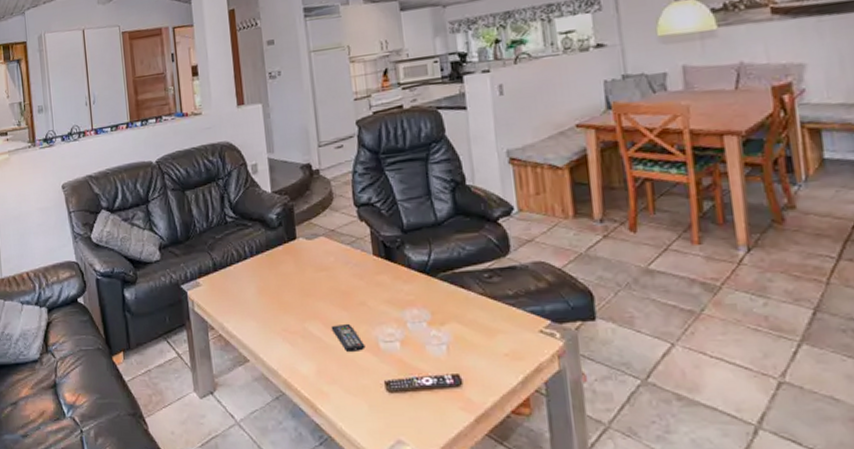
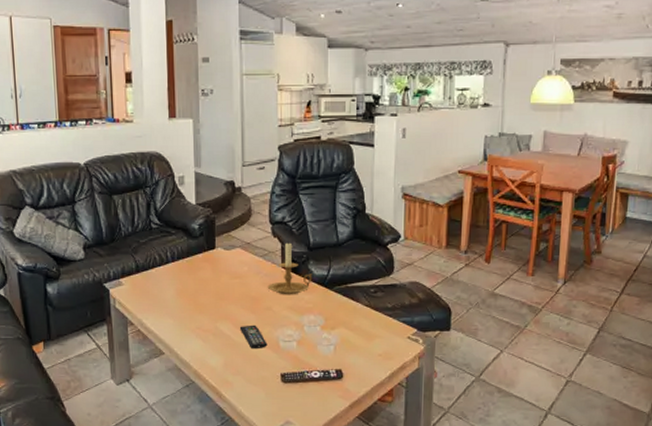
candle holder: none [358,224,411,287] -> present [267,241,313,295]

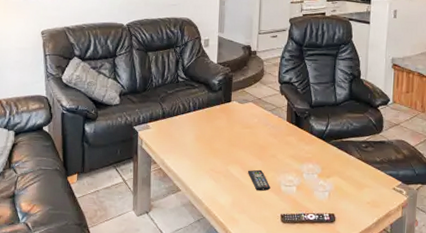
candle holder: present [267,241,313,295] -> none [273,99,313,146]

